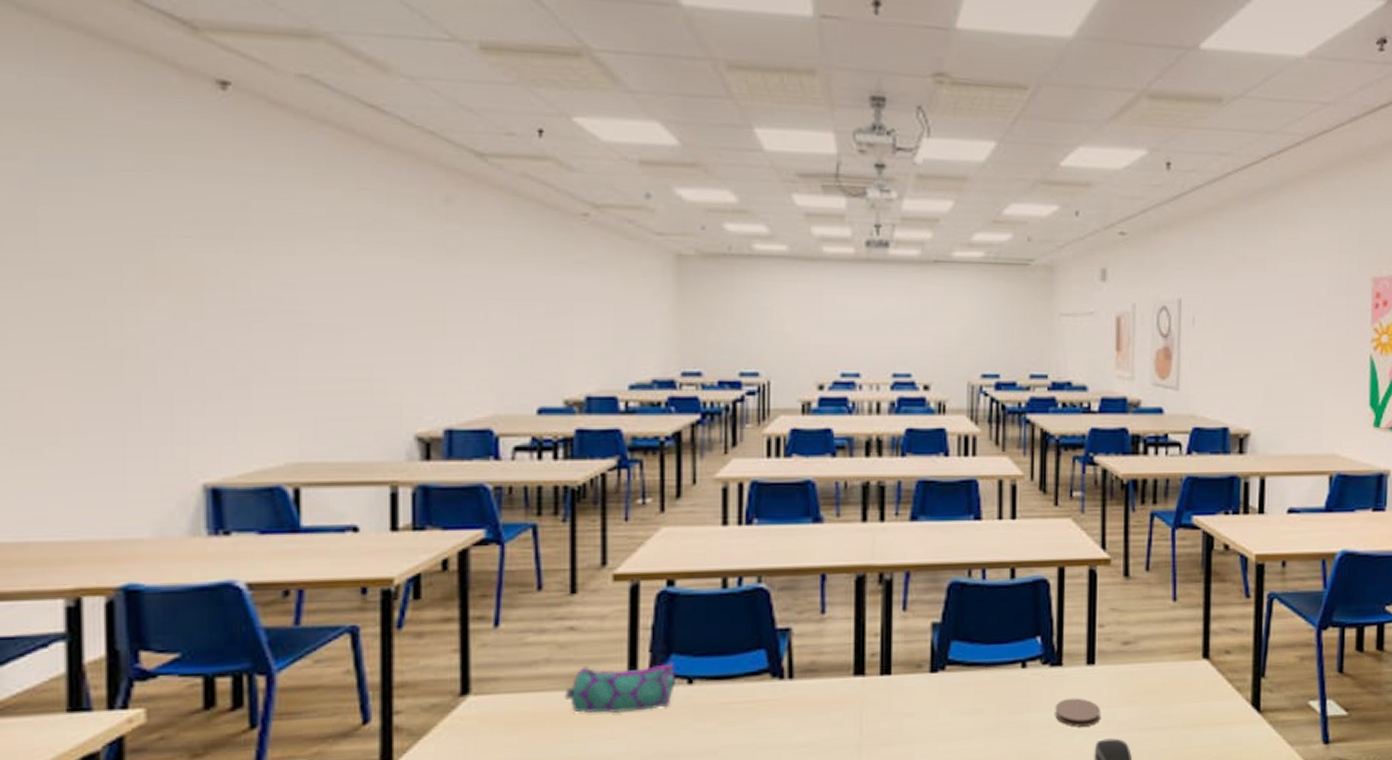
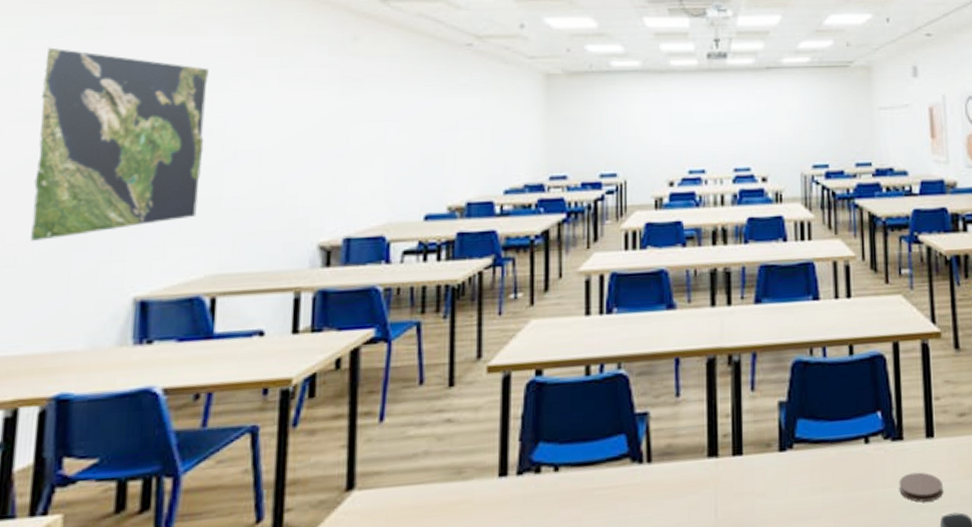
world map: none [66,189,272,416] -> present [29,47,209,241]
pencil case: present [563,662,675,714] -> none [440,450,542,505]

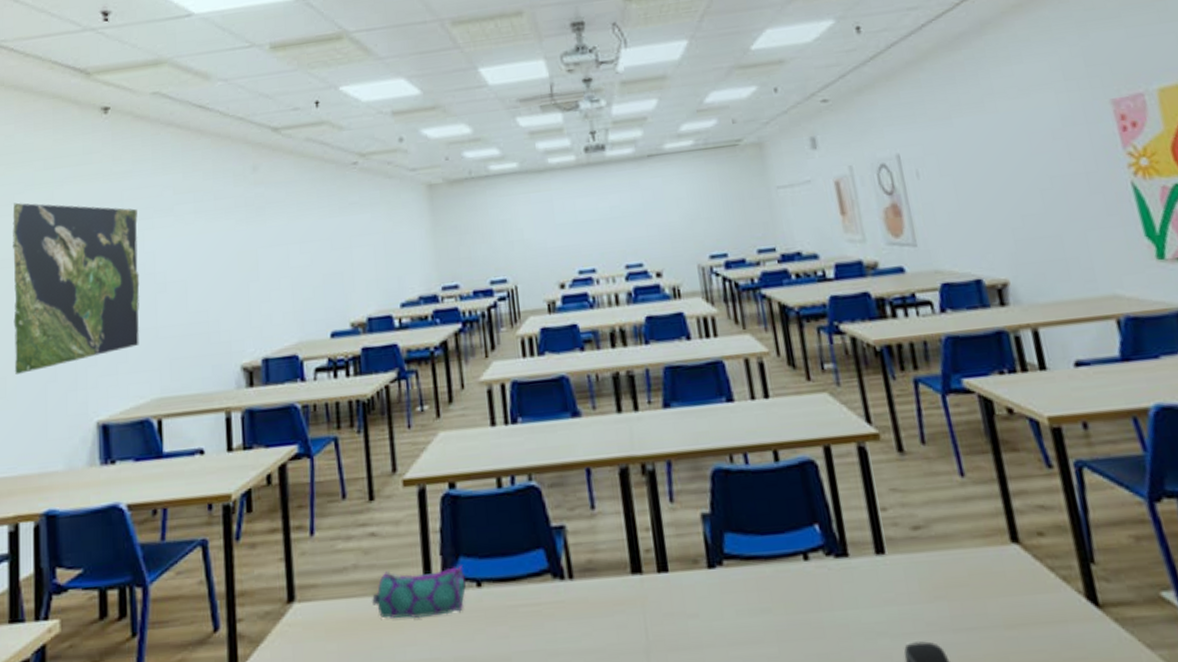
pencil case: none [440,450,542,505] -> present [371,565,466,619]
coaster: present [899,472,943,502] -> none [849,593,904,628]

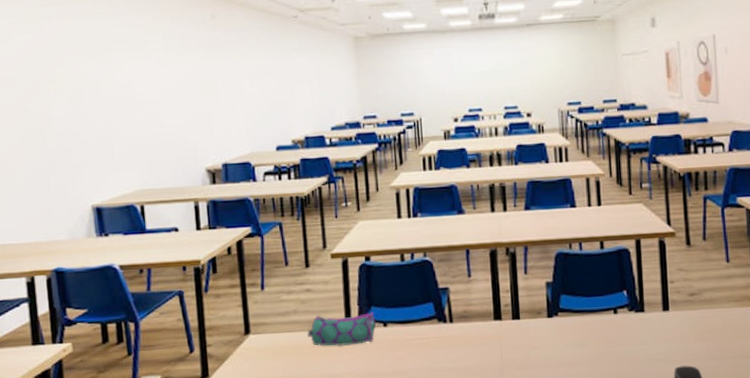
world map: present [12,202,140,374] -> none [9,32,123,168]

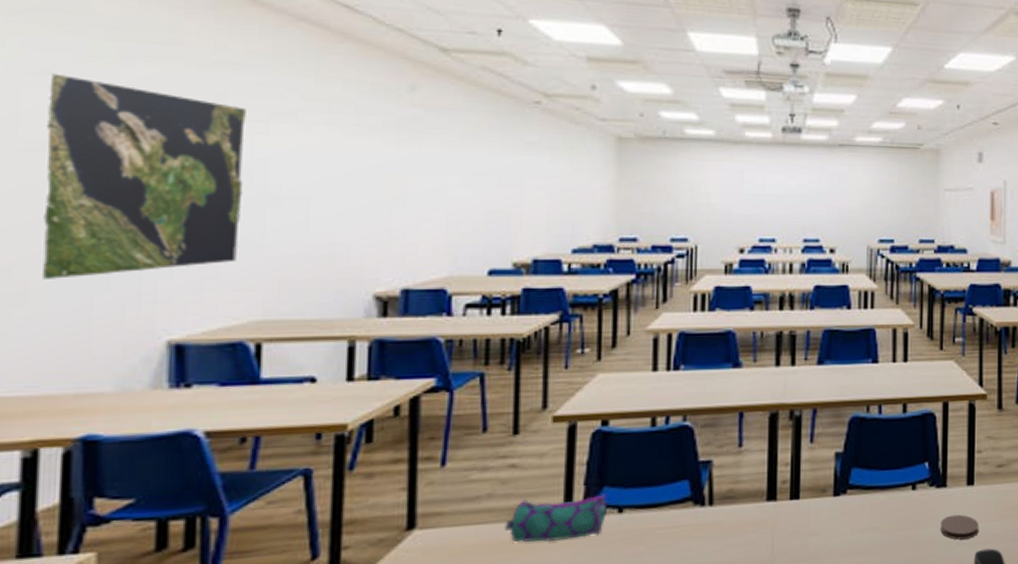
world map: none [9,32,123,168] -> present [41,73,246,279]
coaster: none [641,335,676,357] -> present [940,514,979,540]

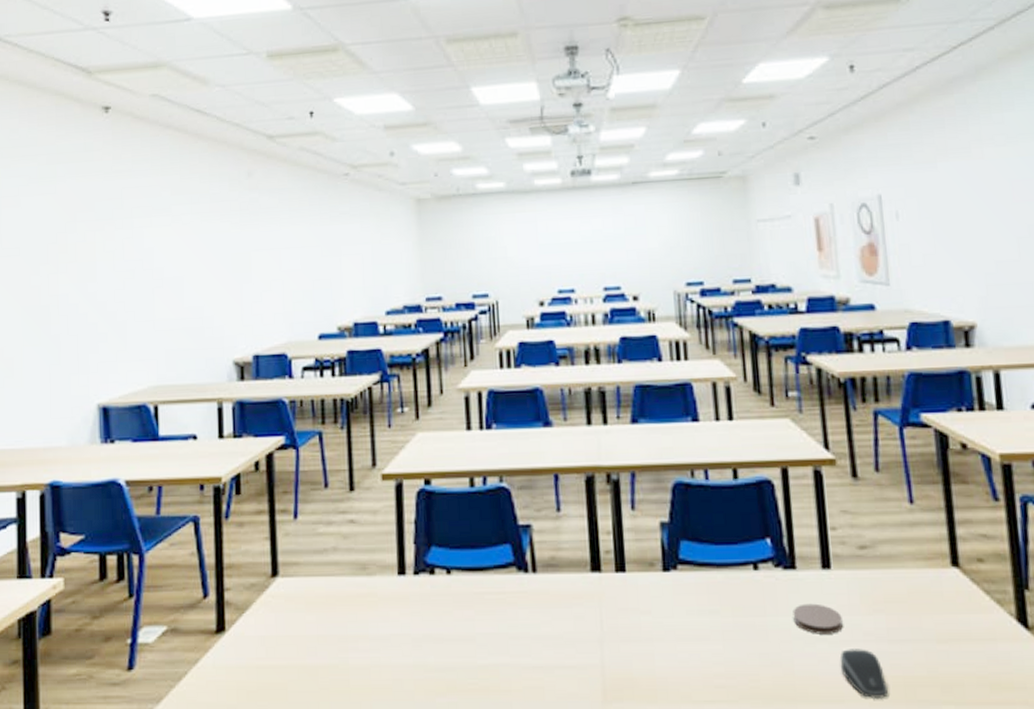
world map: present [41,73,246,279] -> none [17,194,138,356]
pencil case: present [503,493,607,542] -> none [348,553,436,599]

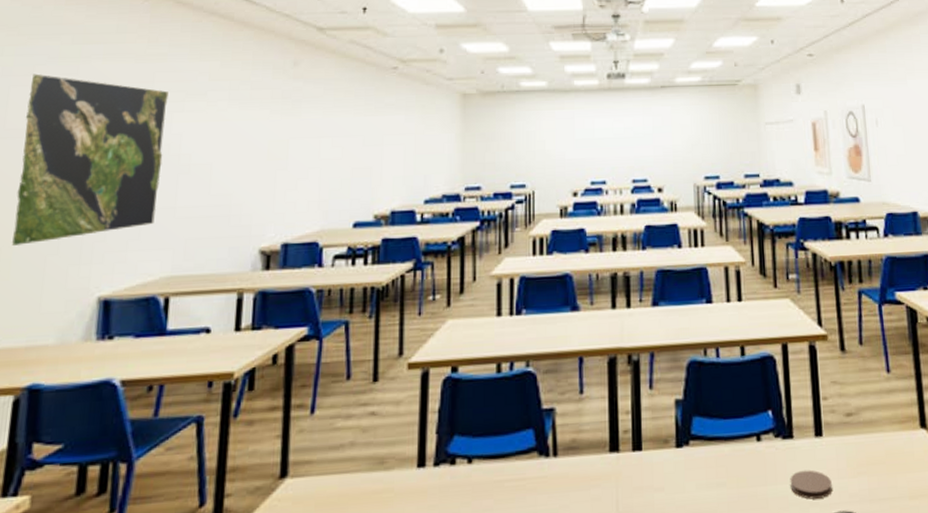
world map: none [17,194,138,356] -> present [11,74,168,245]

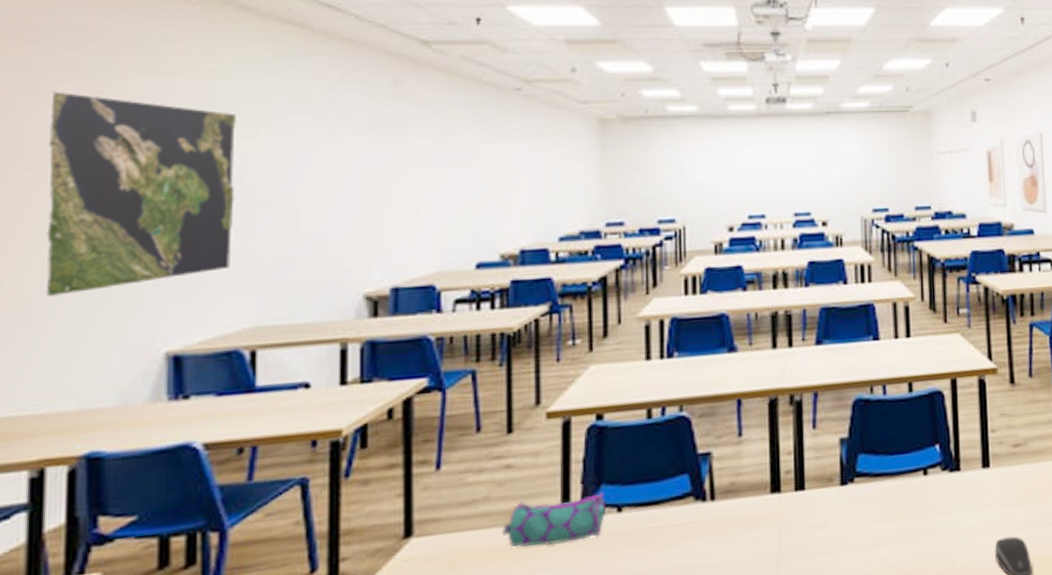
pencil case: none [364,443,457,493] -> present [501,492,605,548]
coaster: present [790,470,832,499] -> none [956,500,998,528]

